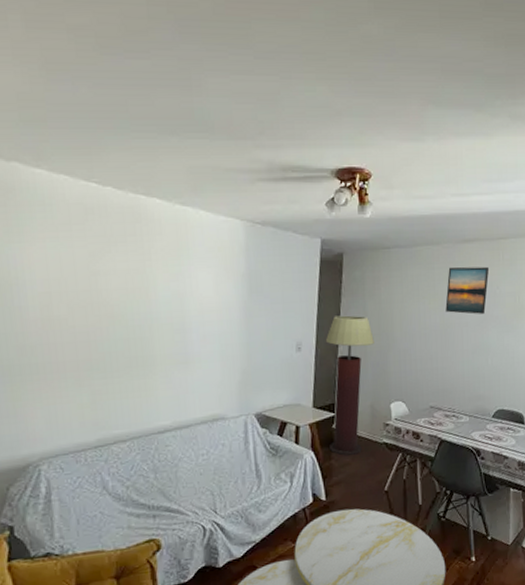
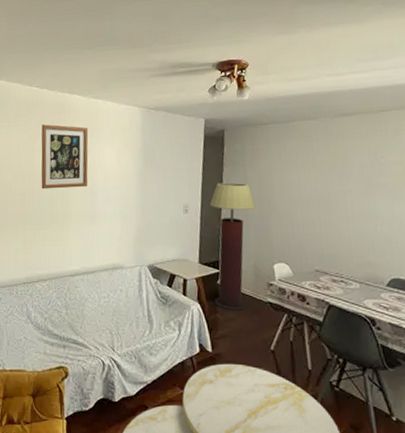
wall art: none [107,237,177,326] -> present [41,124,89,190]
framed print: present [445,266,490,314] -> none [326,137,372,182]

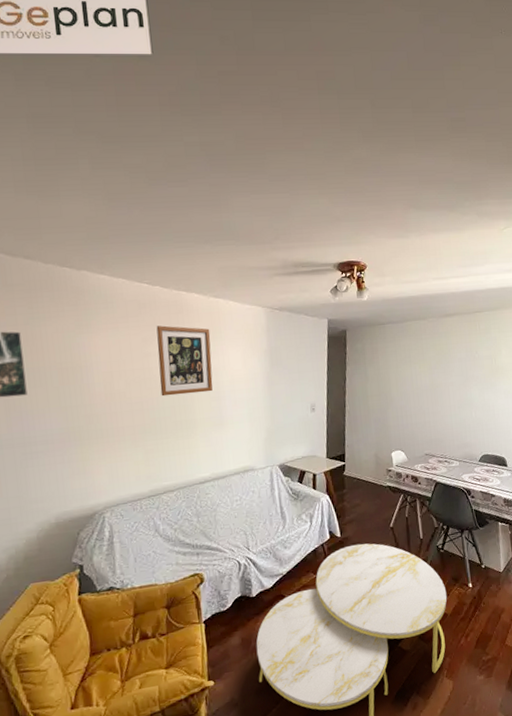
floor lamp: present [209,182,256,312] -> none [334,380,376,498]

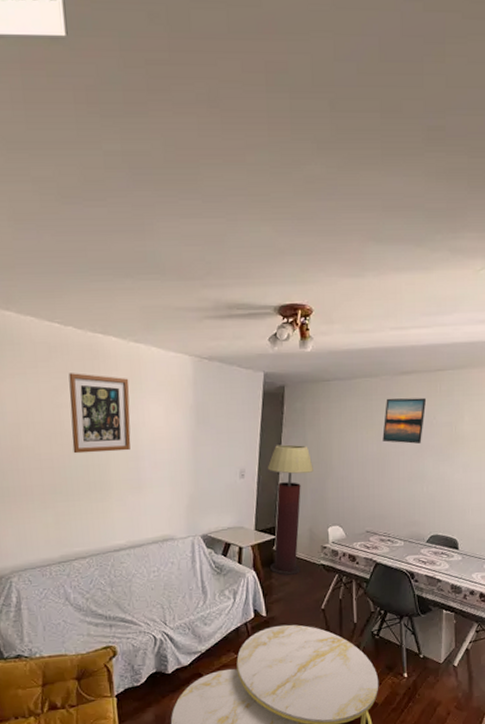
floor lamp: none [334,380,376,498] -> present [267,444,313,576]
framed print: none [433,335,469,375] -> present [382,397,427,444]

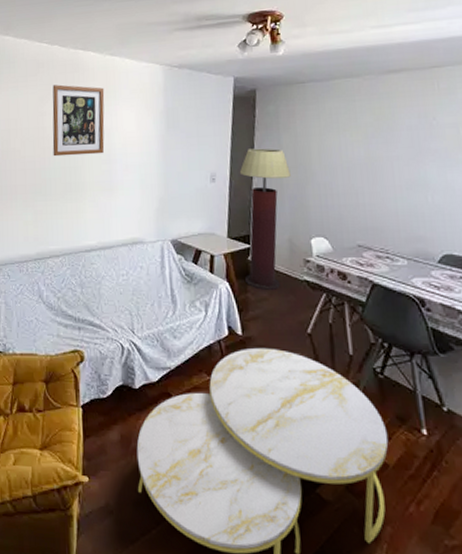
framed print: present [382,397,427,444] -> none [370,97,422,147]

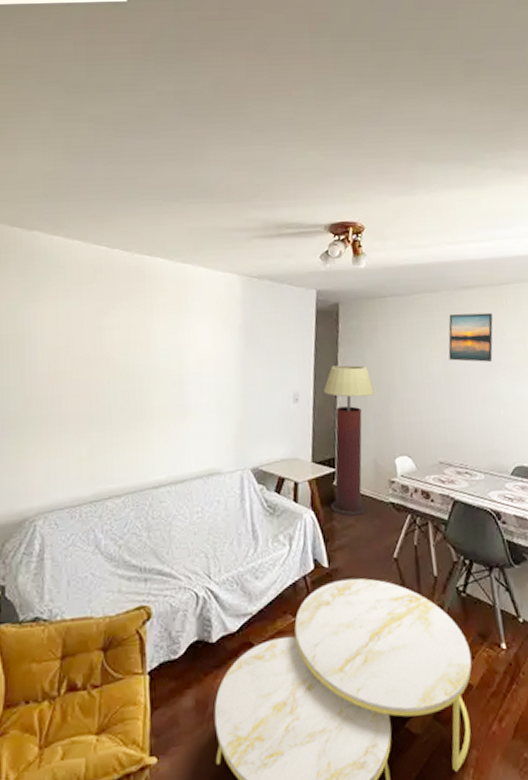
wall art: present [52,84,105,157] -> none [112,294,176,379]
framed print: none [370,97,422,147] -> present [448,312,493,362]

